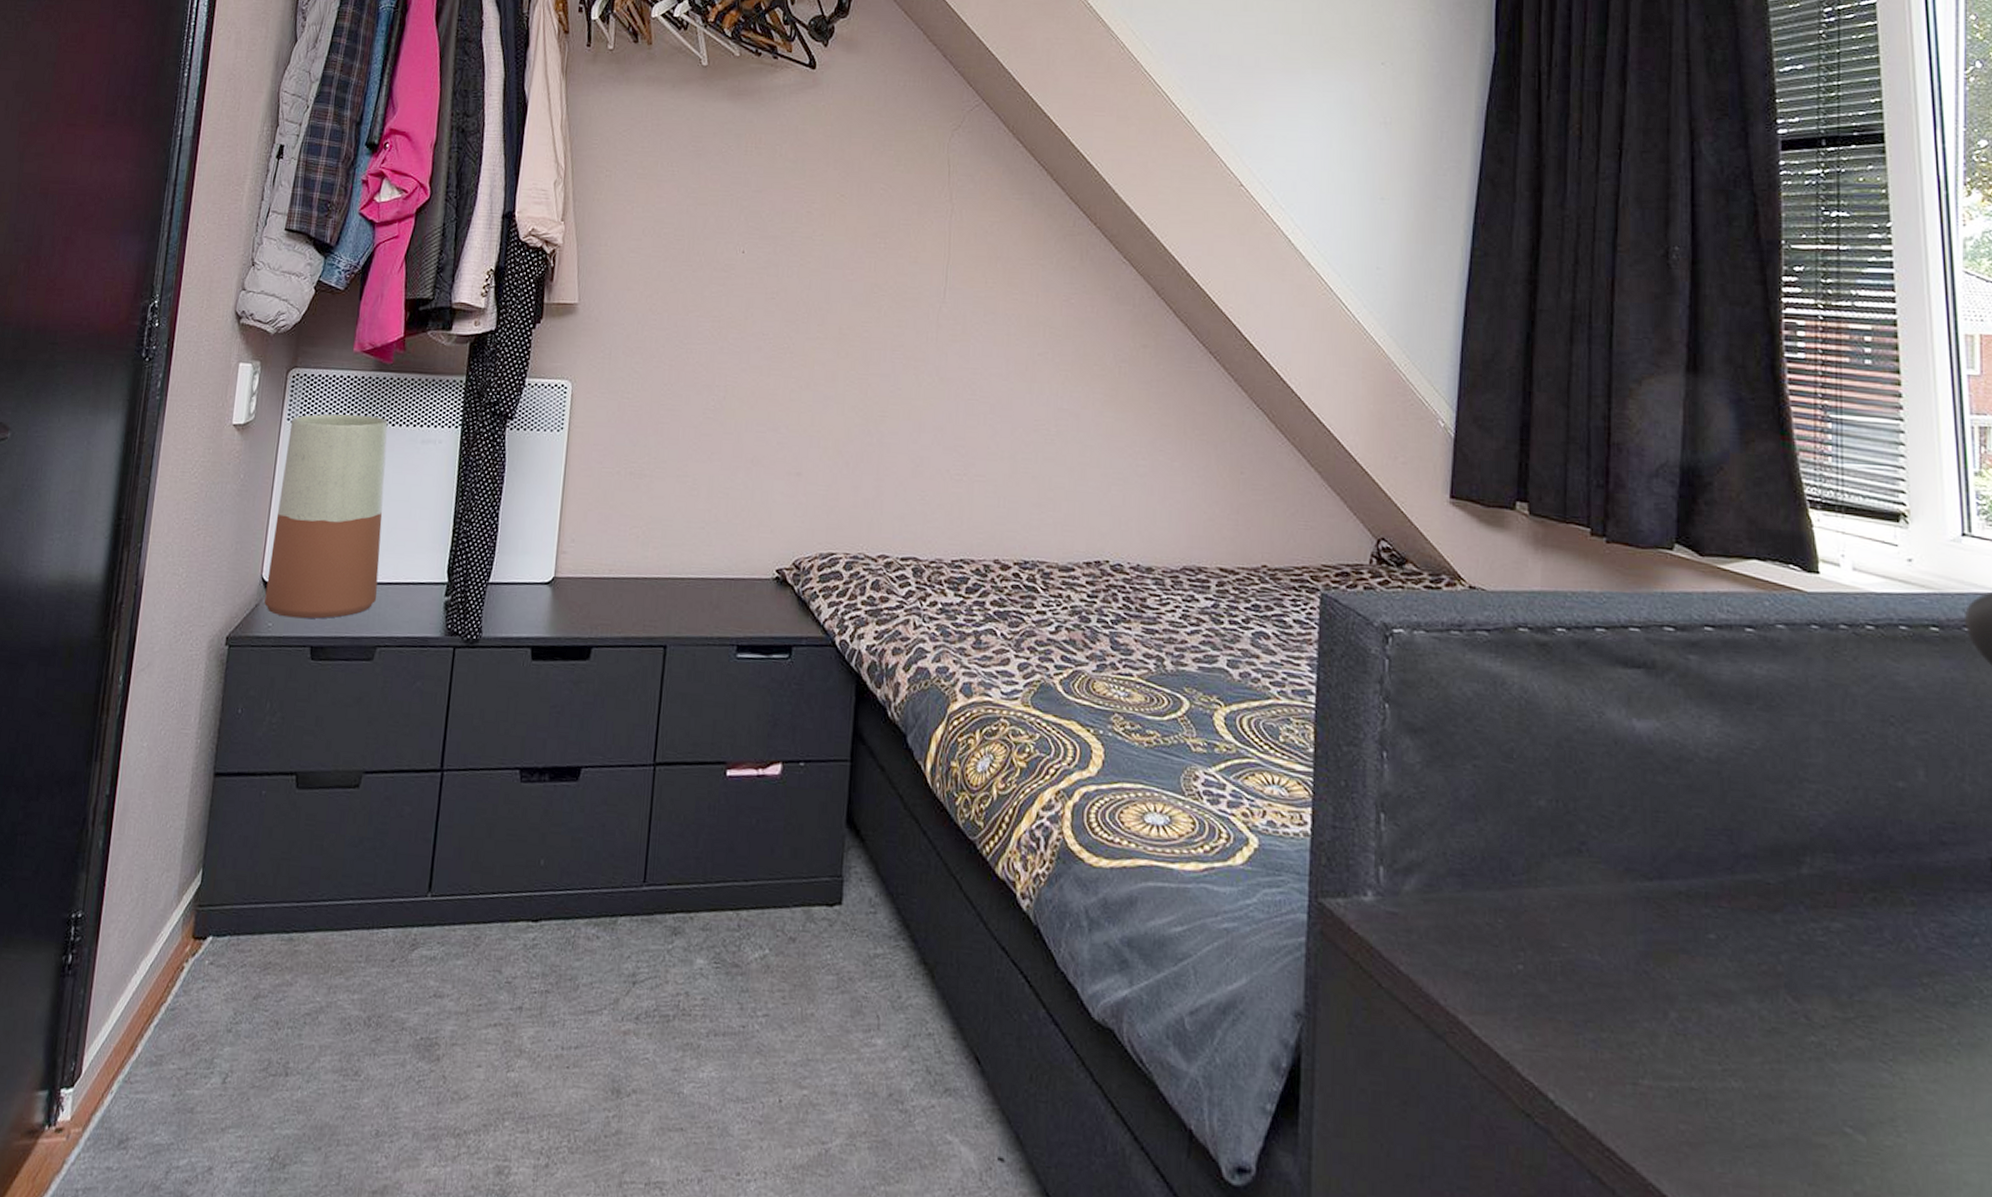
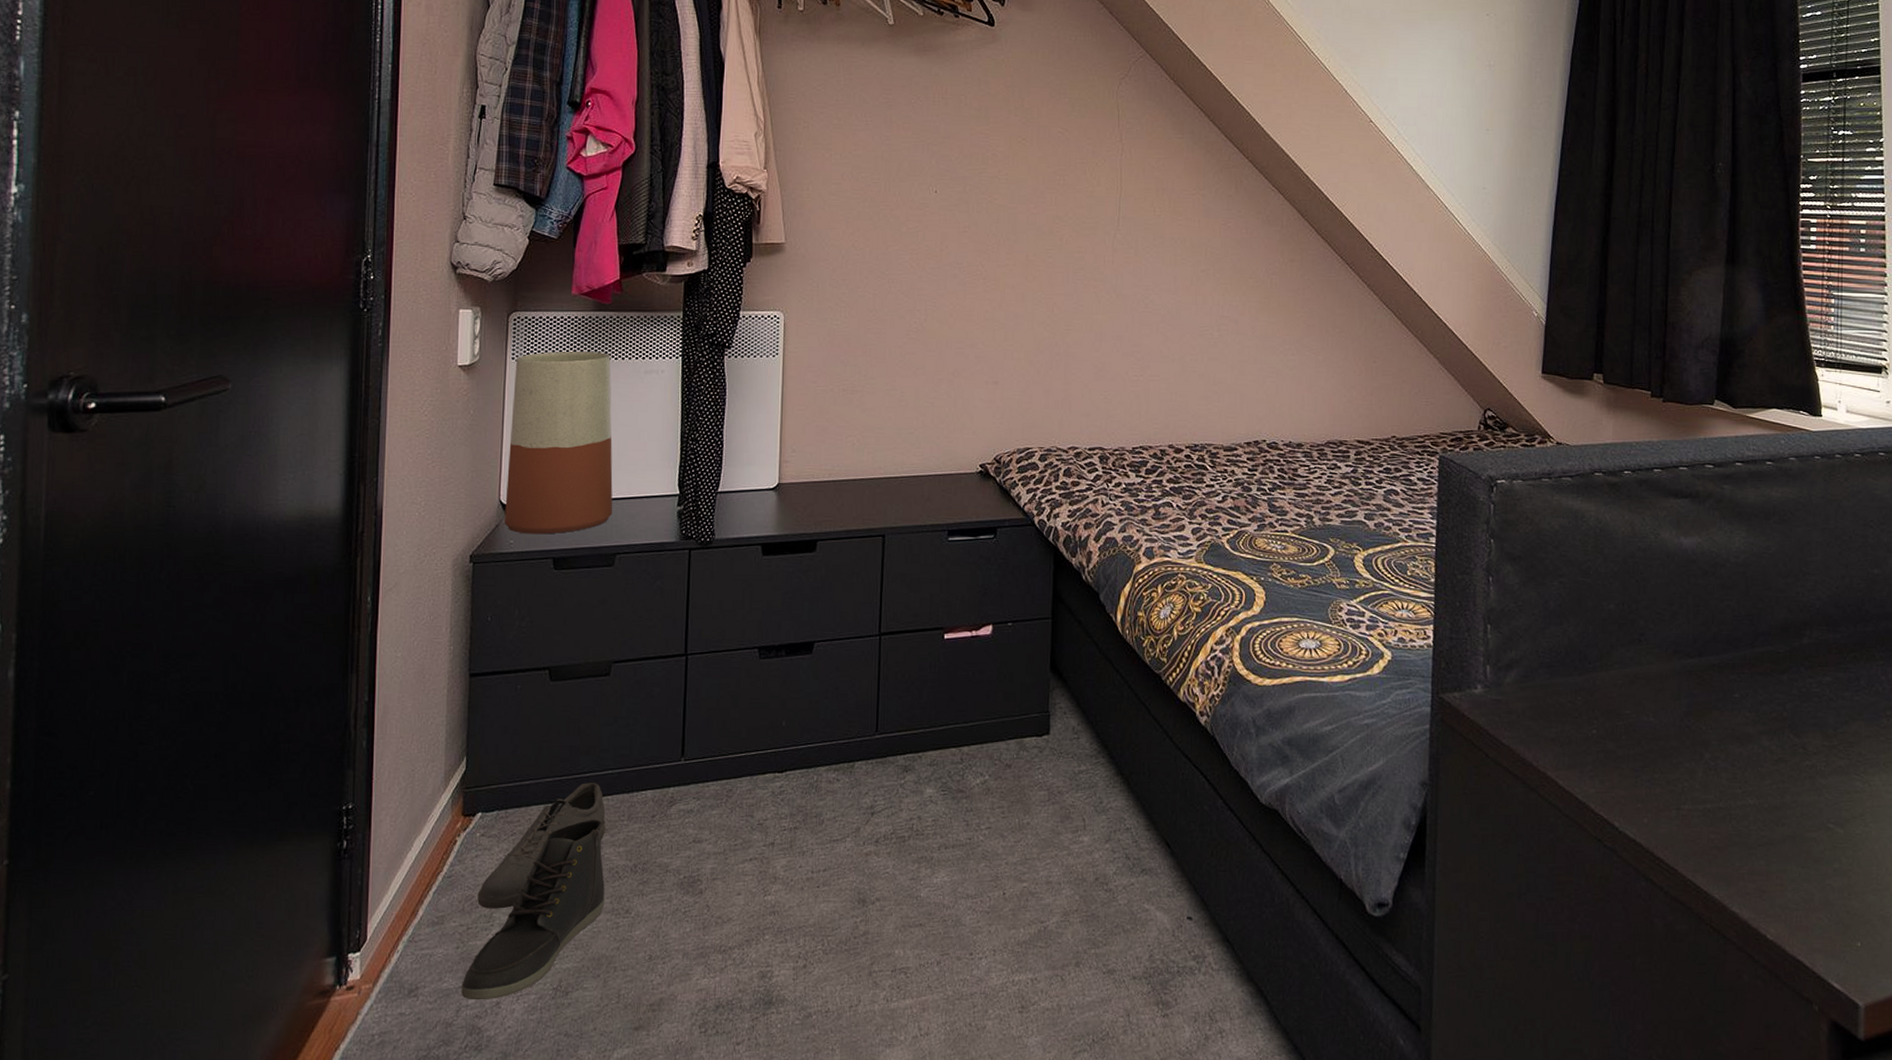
sneaker: none [172,956,338,1163] -> present [461,818,605,1000]
shoe: none [199,912,343,1055] -> present [477,783,606,909]

